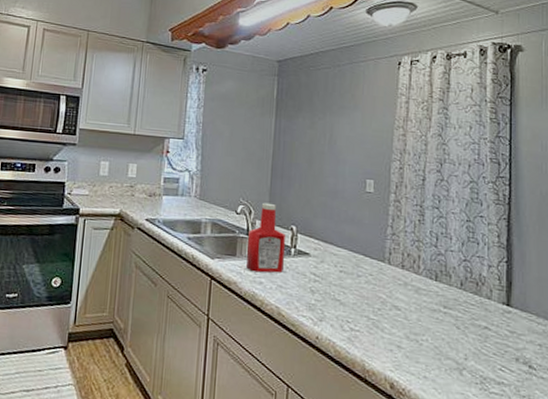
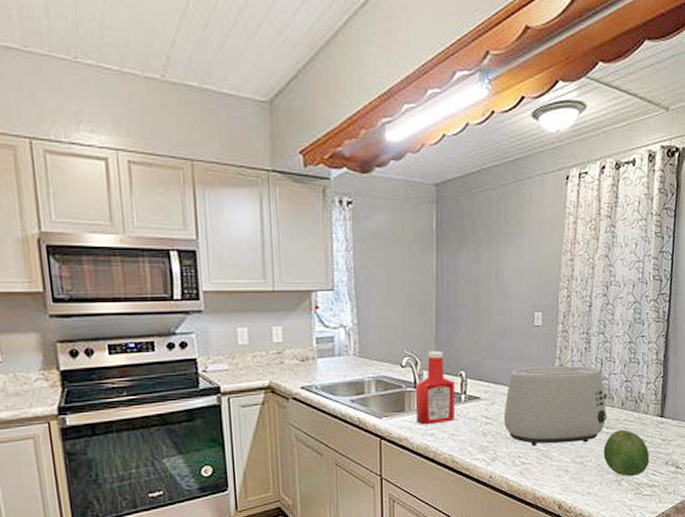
toaster: none [332,231,445,320] -> present [503,366,608,447]
fruit: none [441,311,496,368] -> present [603,429,650,477]

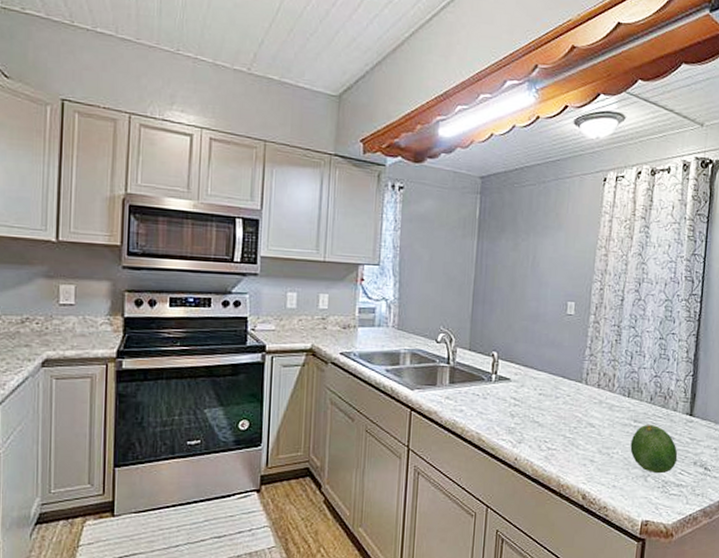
ketchup bottle: present [416,350,454,425] -> none [447,329,486,401]
toaster: present [503,366,608,447] -> none [531,354,636,434]

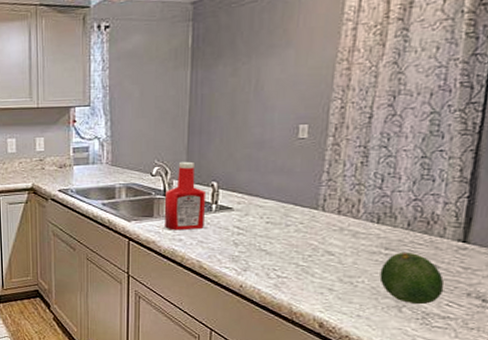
ketchup bottle: none [447,329,486,401] -> present [165,161,205,231]

